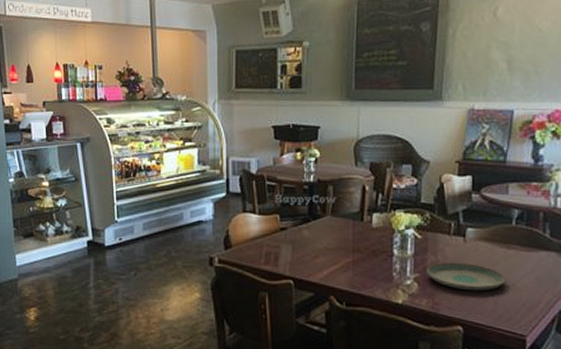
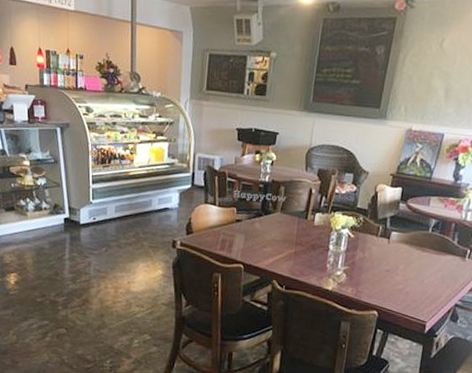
plate: present [426,263,507,291] -> none [354,259,418,285]

